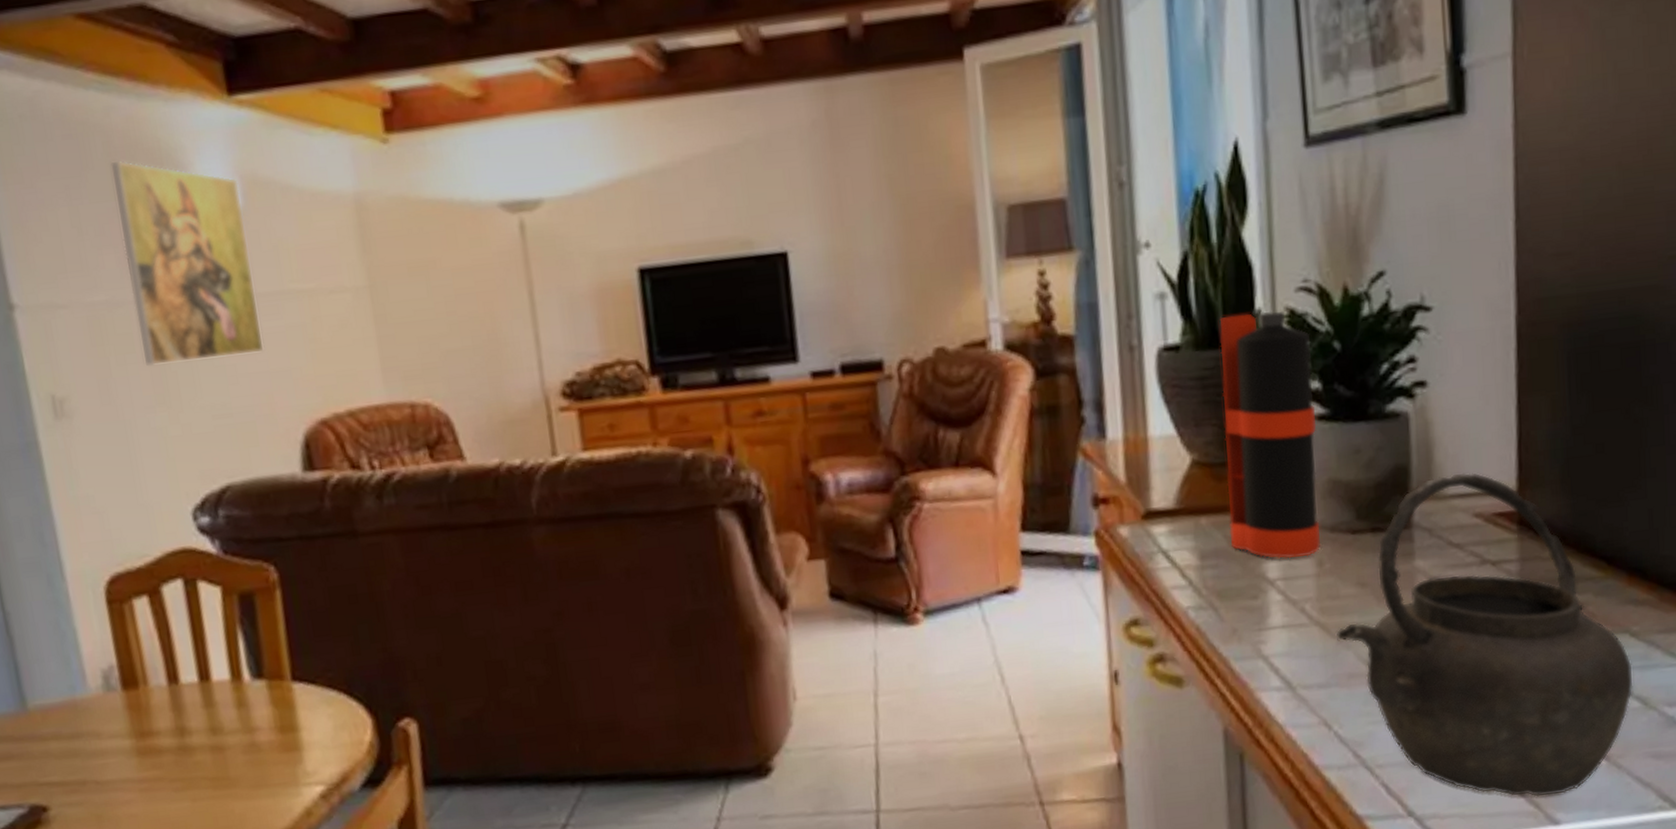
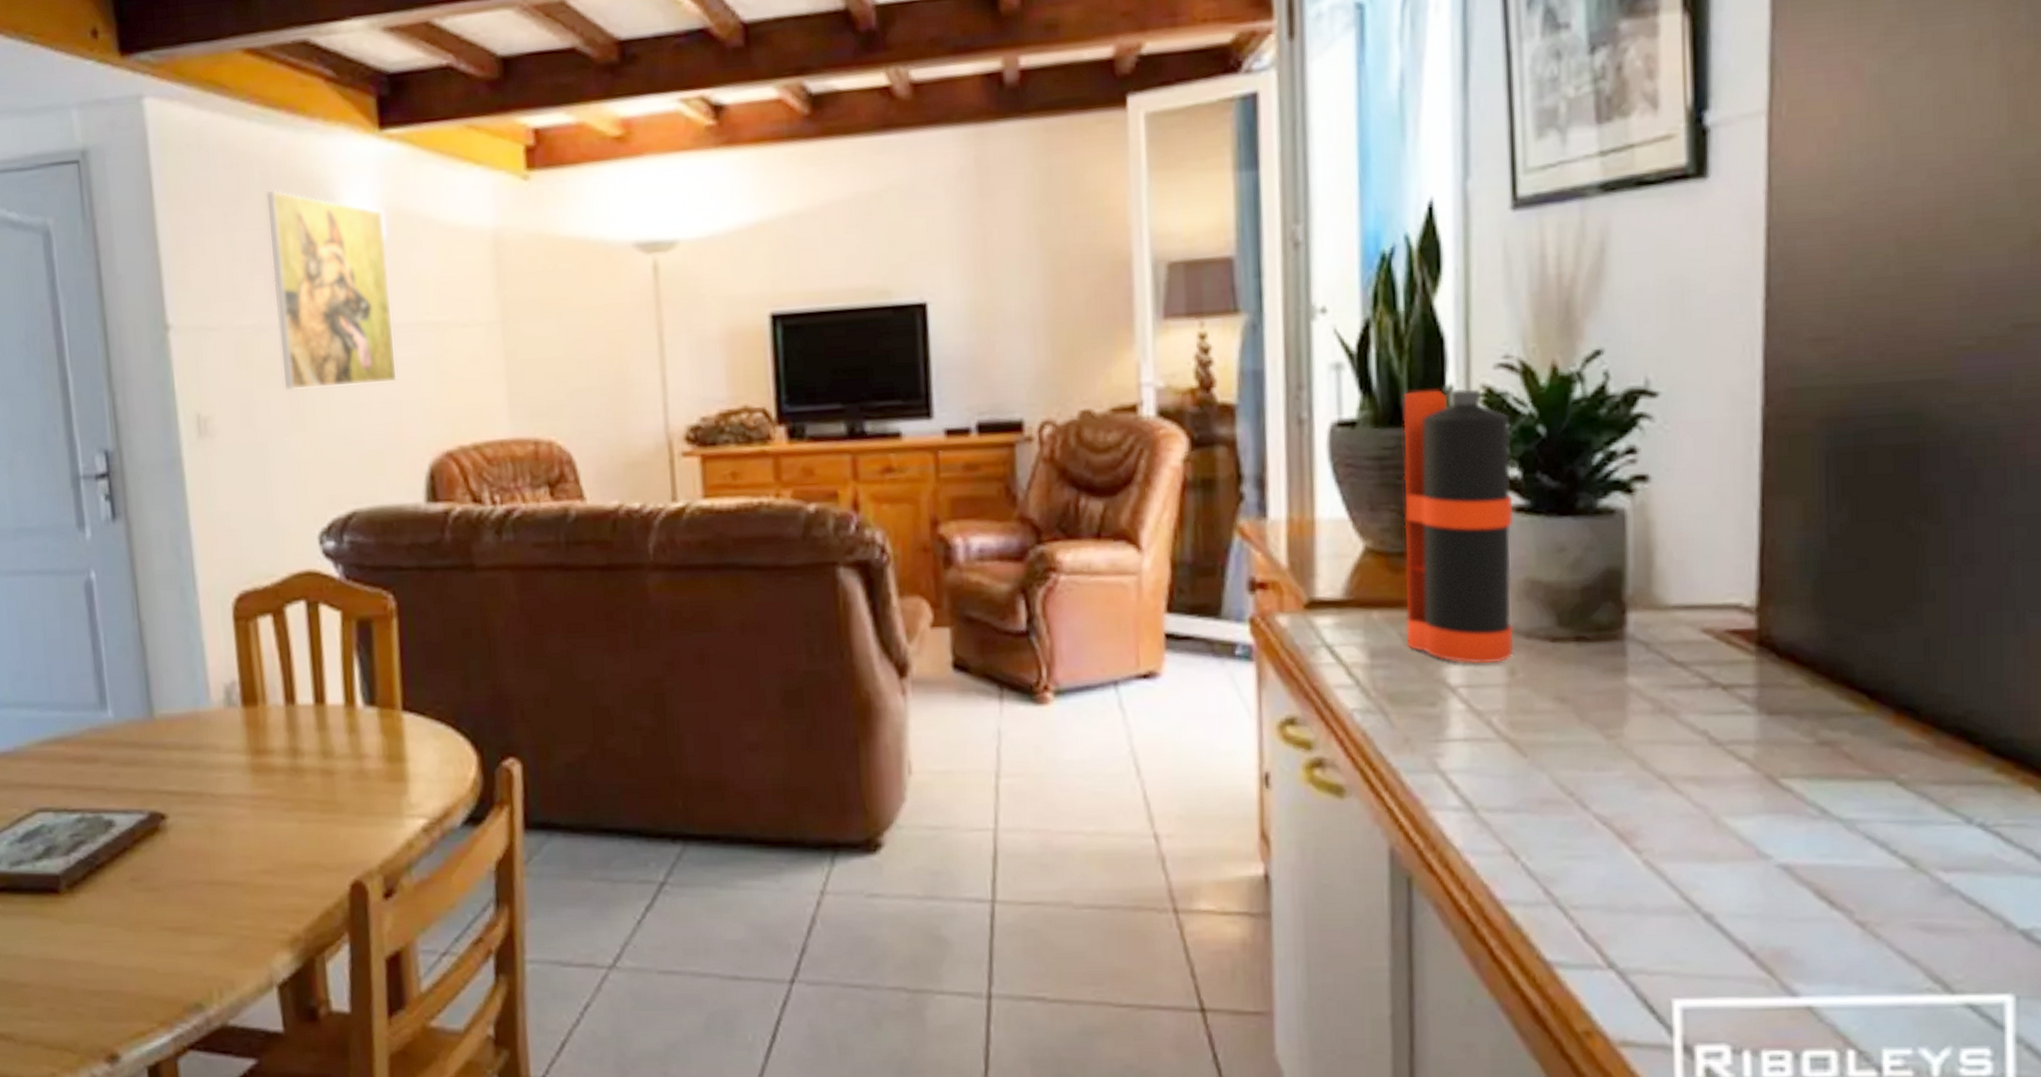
kettle: present [1336,472,1633,797] -> none [1527,581,1898,962]

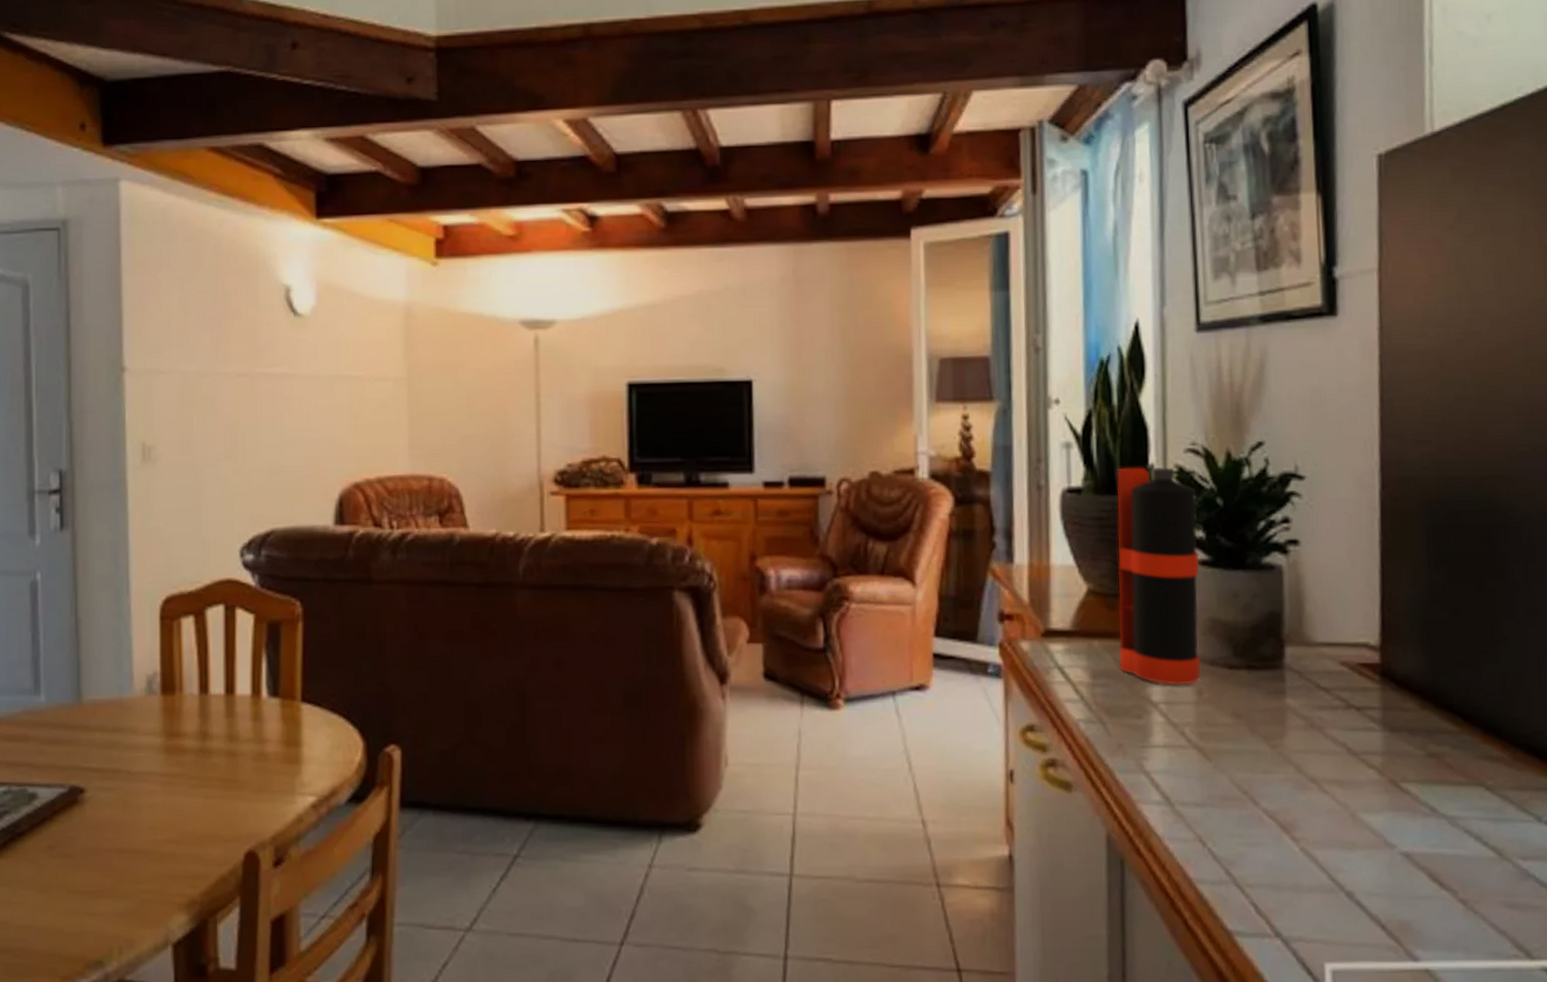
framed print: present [266,190,397,391] -> none [217,262,317,427]

